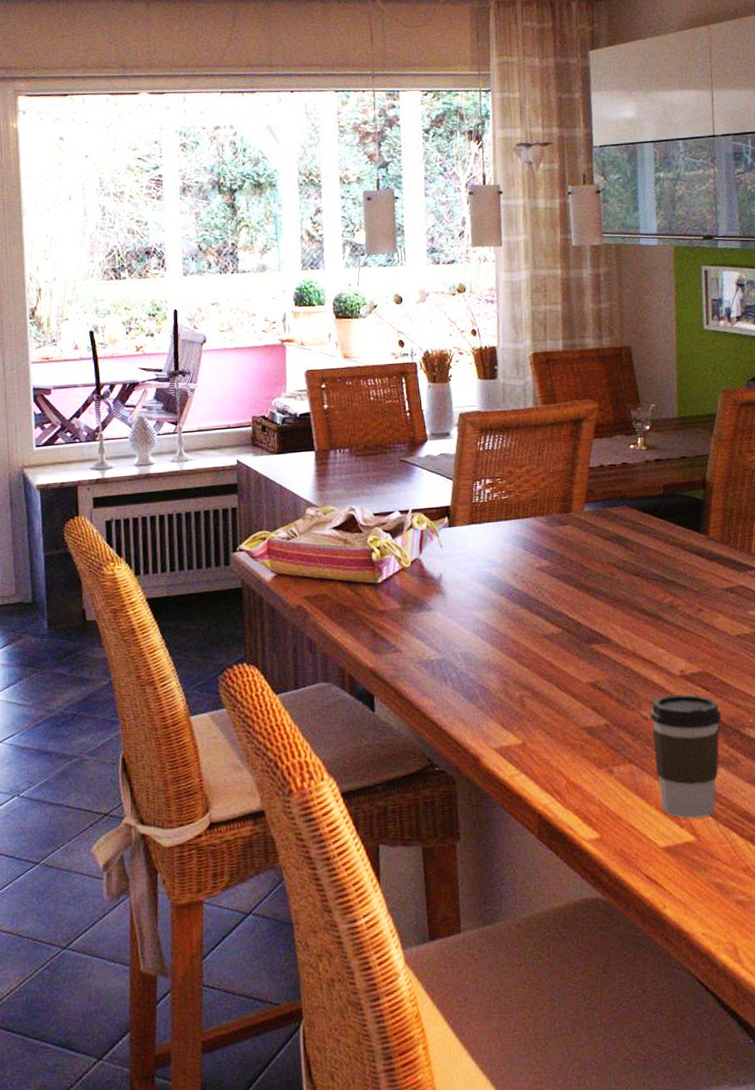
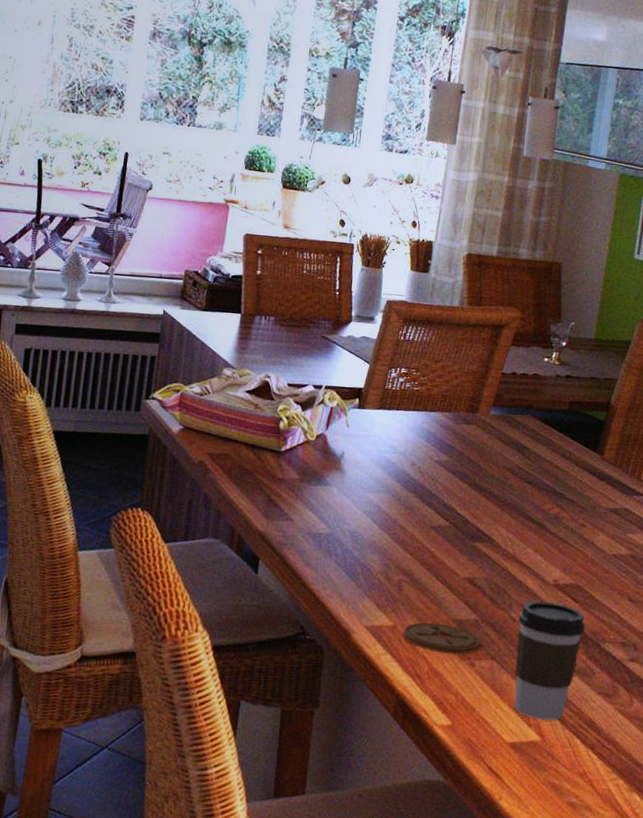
coaster: none [533,734,617,765] -> present [402,622,481,655]

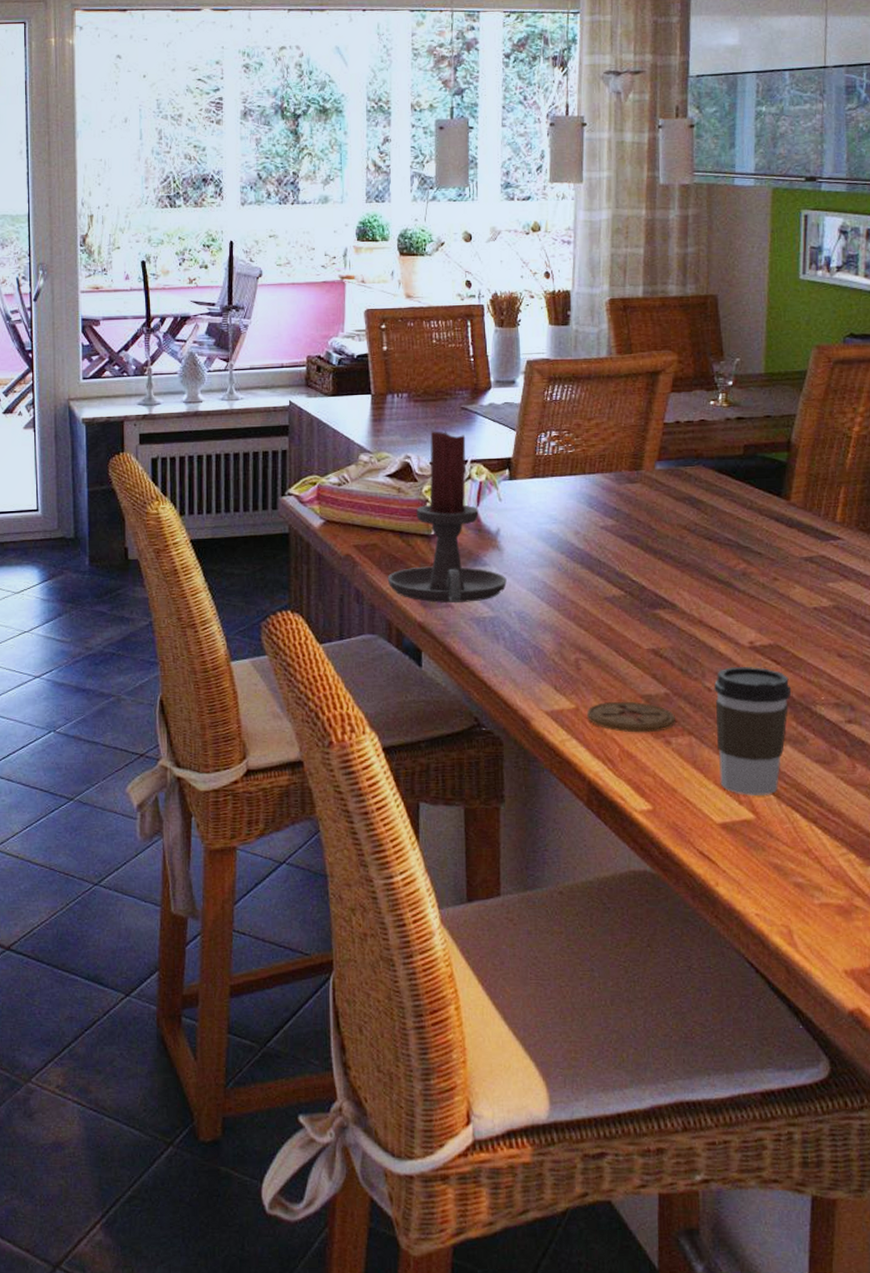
candle holder: none [235,354,345,518] -> present [387,430,507,603]

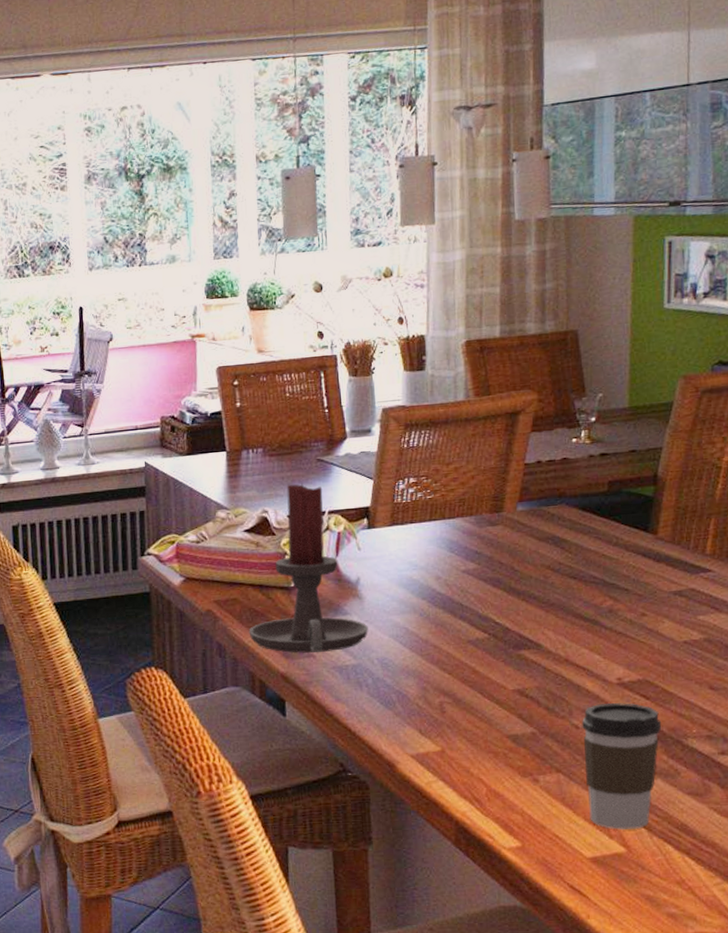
coaster: present [586,701,675,733] -> none [452,741,543,773]

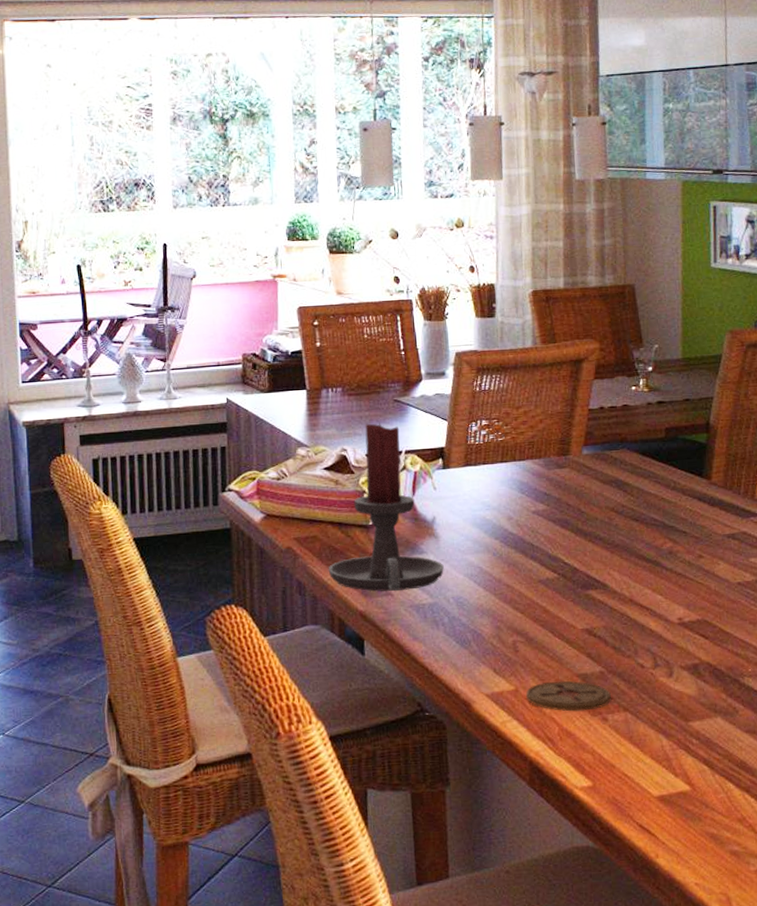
coaster: none [452,741,543,773] -> present [525,680,611,712]
coffee cup: present [581,703,662,830] -> none [646,642,720,768]

